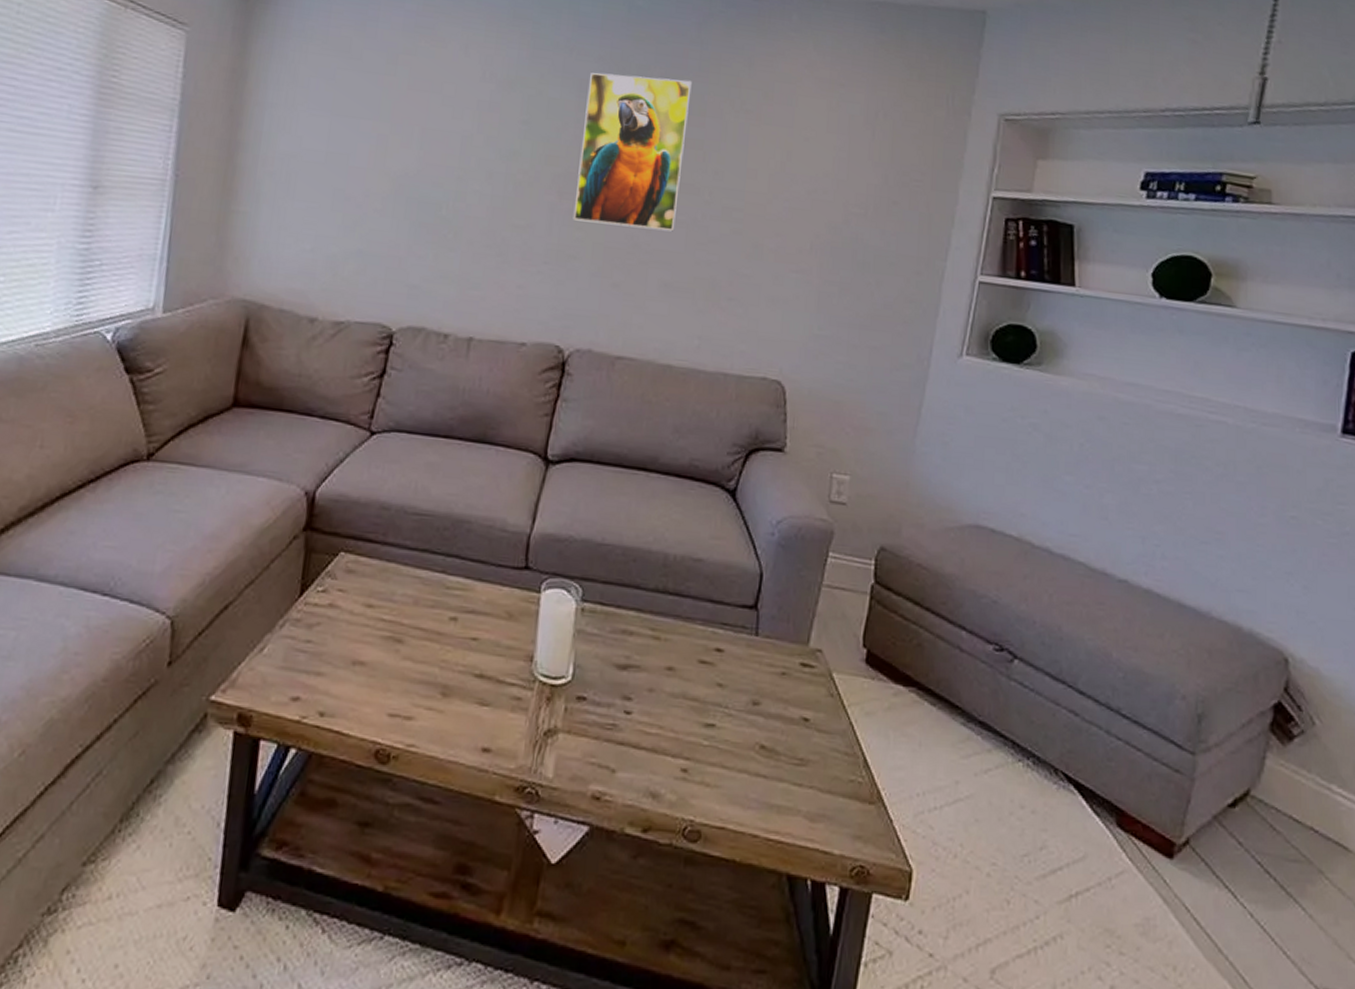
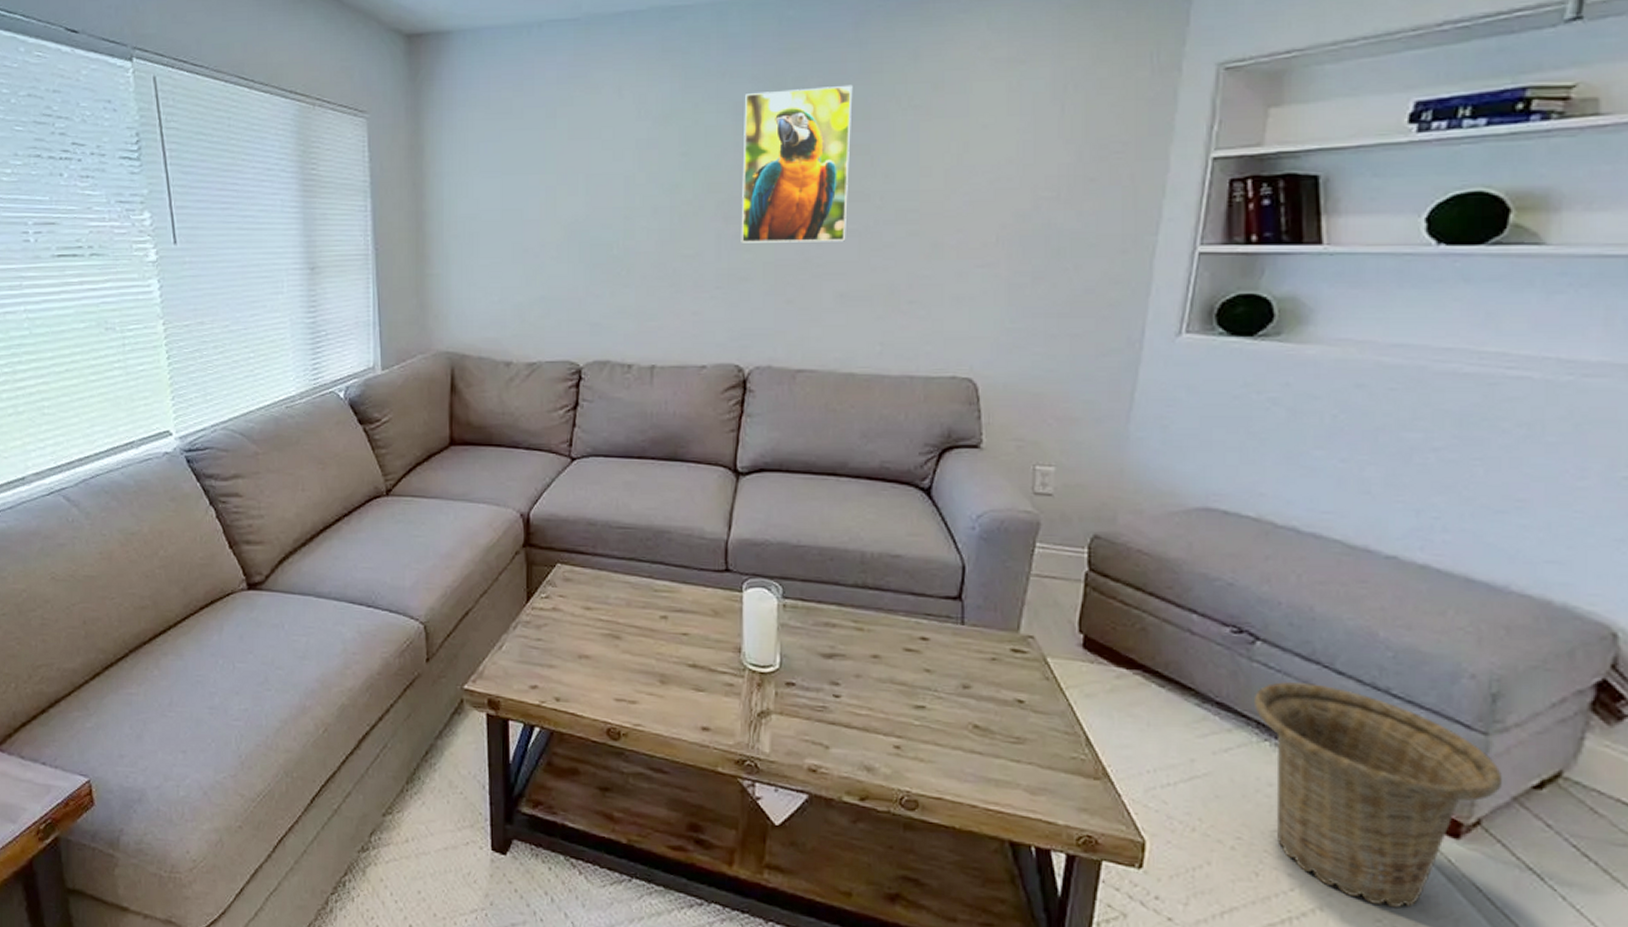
basket: none [1011,701,1206,933] -> present [1255,682,1503,908]

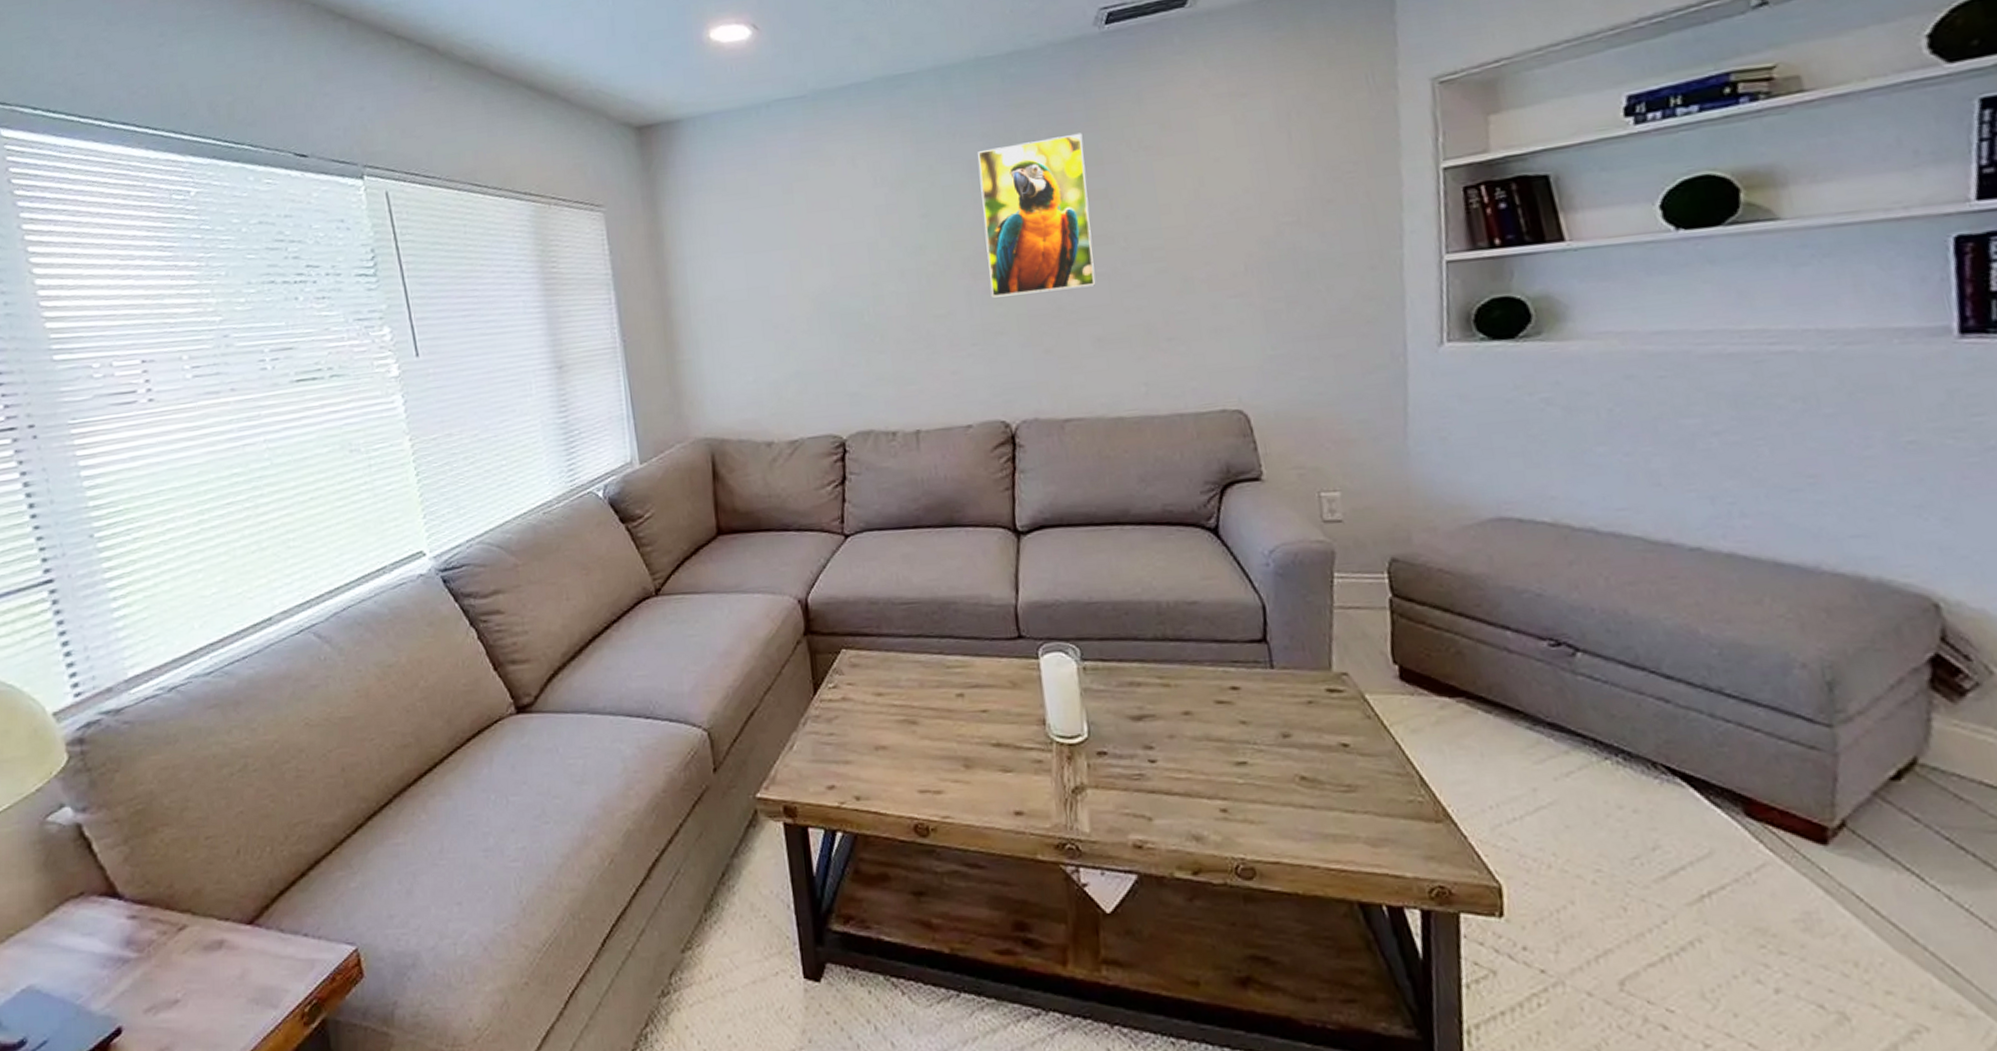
basket: present [1255,682,1503,908] -> none [1585,691,1859,931]

